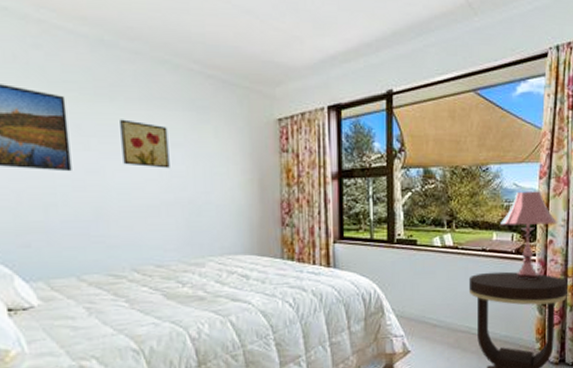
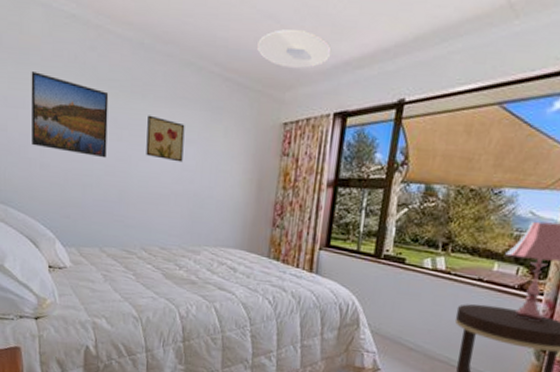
ceiling light: none [238,25,316,65] -> present [257,29,332,69]

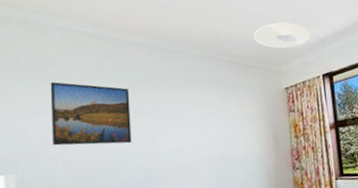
wall art: present [146,115,185,163] -> none [168,100,205,134]

